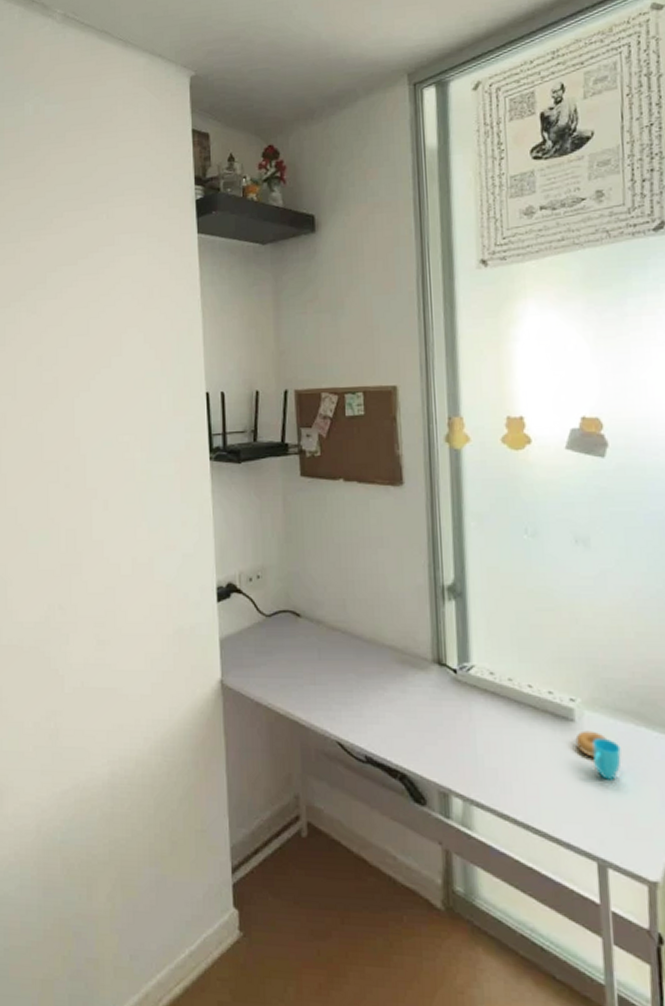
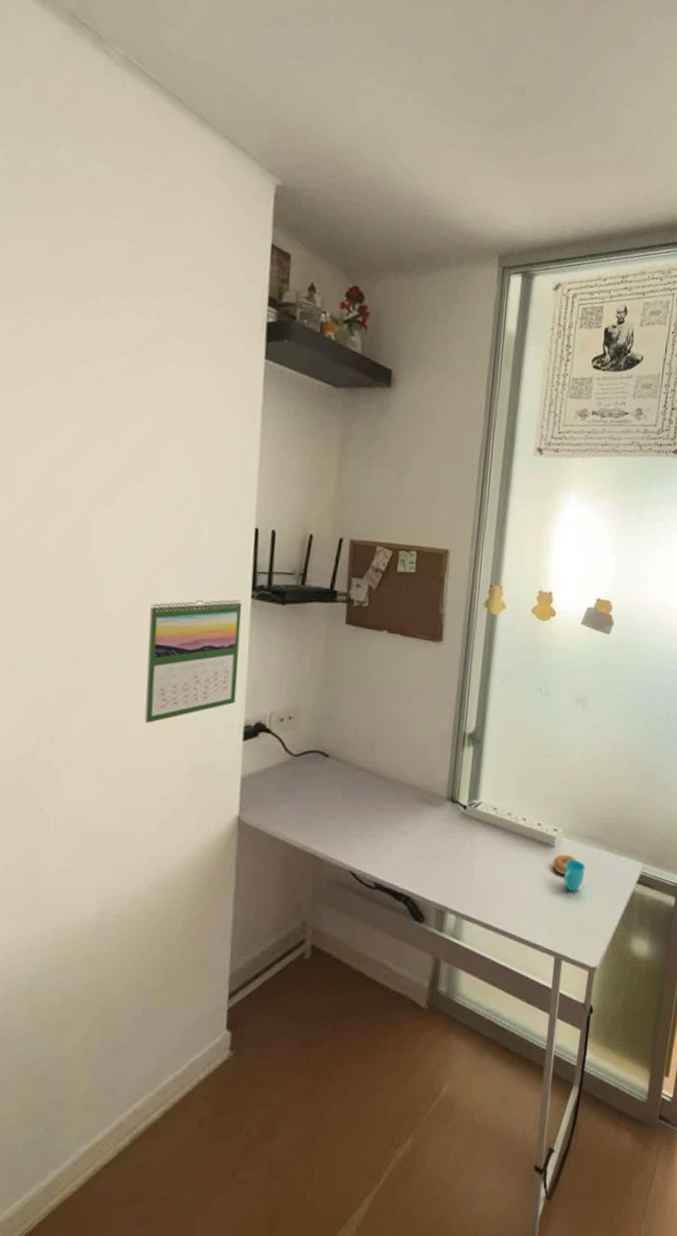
calendar: none [126,463,207,588] -> present [144,599,242,723]

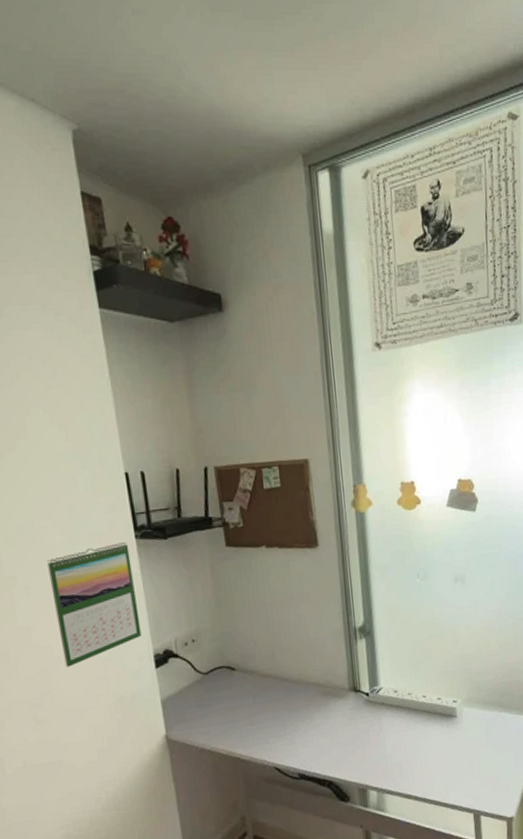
cup: present [553,854,586,892] -> none [457,721,489,755]

